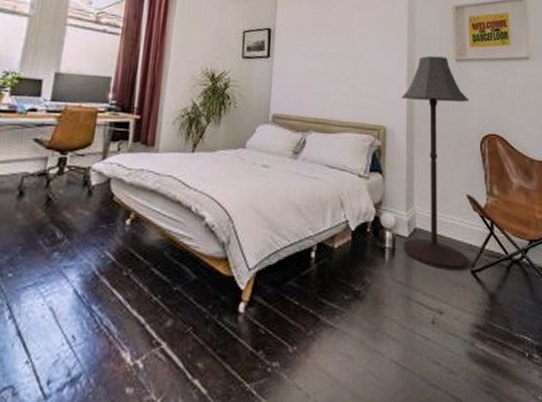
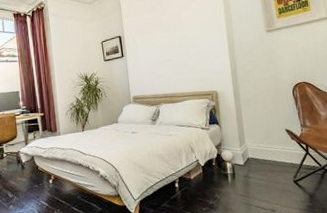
floor lamp: present [401,55,470,270] -> none [226,30,291,183]

